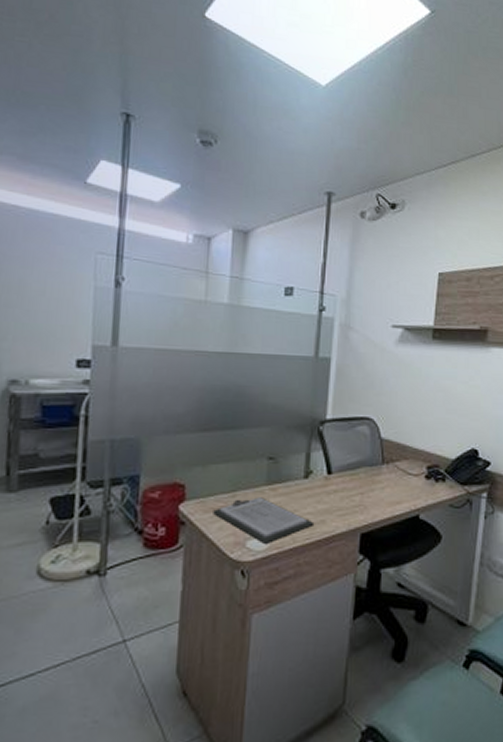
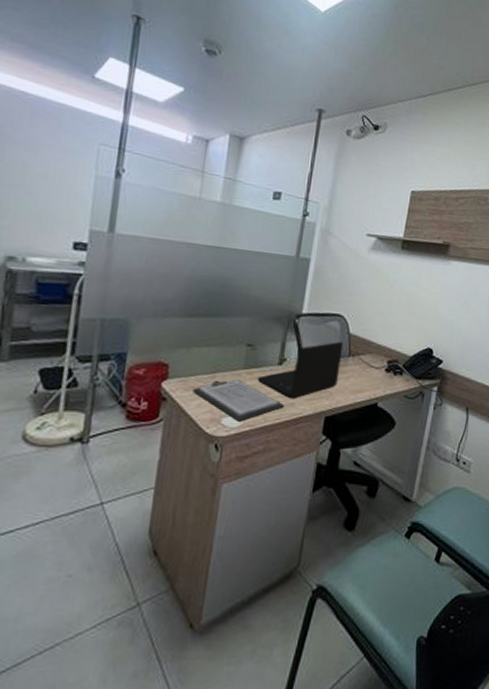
laptop: none [283,447,375,514] -> present [258,341,344,398]

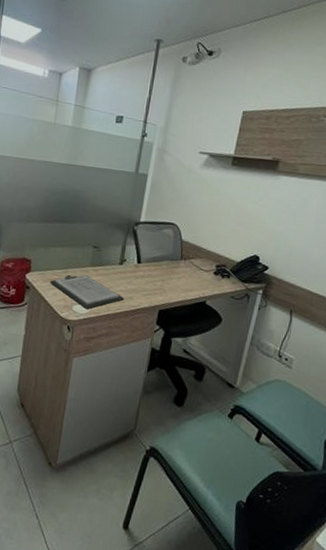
laptop: present [258,341,344,398] -> none [102,246,177,293]

